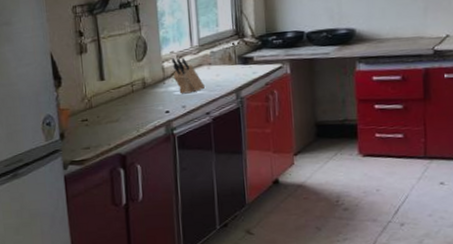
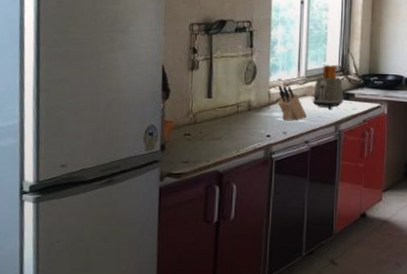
toaster: none [208,29,242,77] -> present [312,65,344,110]

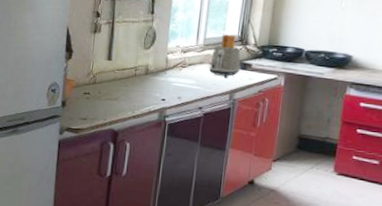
knife block: present [278,85,307,121] -> none [174,52,202,87]

